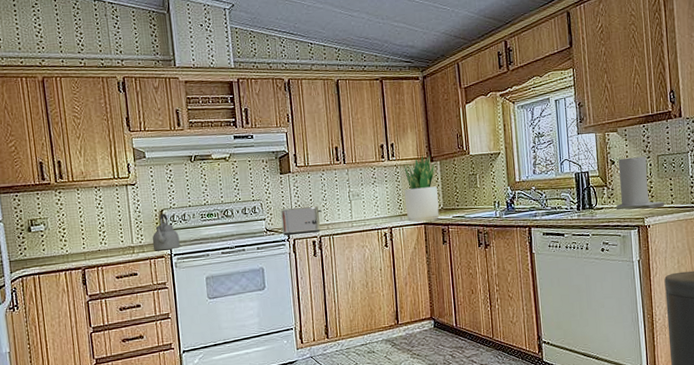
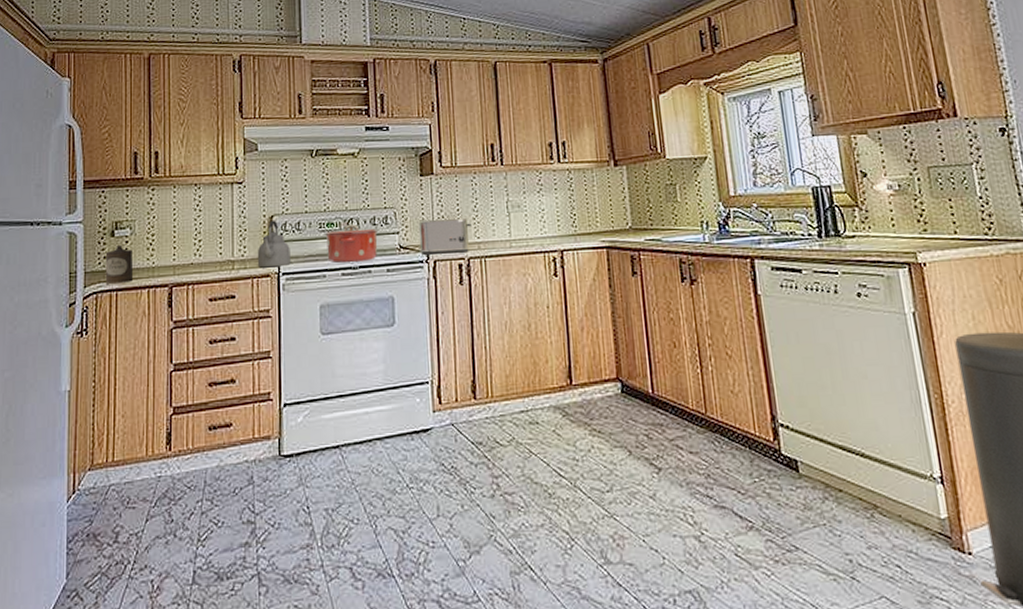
canister: none [25,238,52,270] -> present [105,244,134,285]
casserole: none [205,214,249,245] -> present [324,224,379,264]
planter: present [403,155,439,222] -> none [577,157,627,245]
paper towel: present [616,156,665,211] -> none [871,167,945,241]

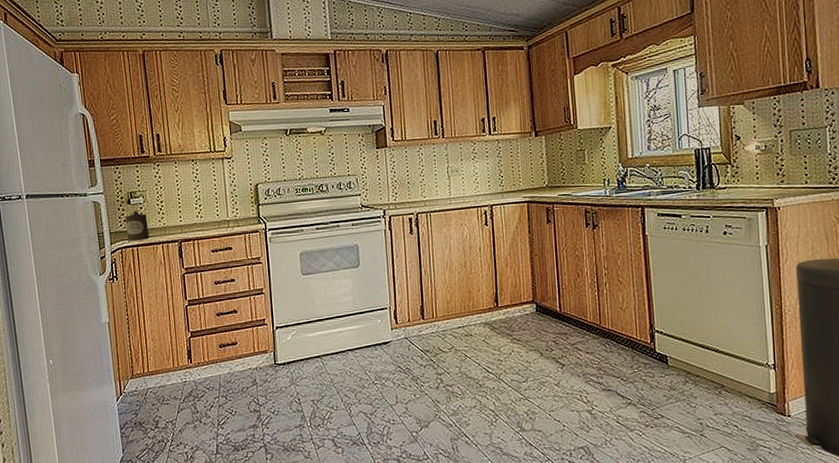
kettle: present [257,220,291,268] -> none [247,187,275,226]
casserole: present [324,224,379,264] -> none [300,188,344,221]
toaster: present [418,217,472,256] -> none [376,181,419,213]

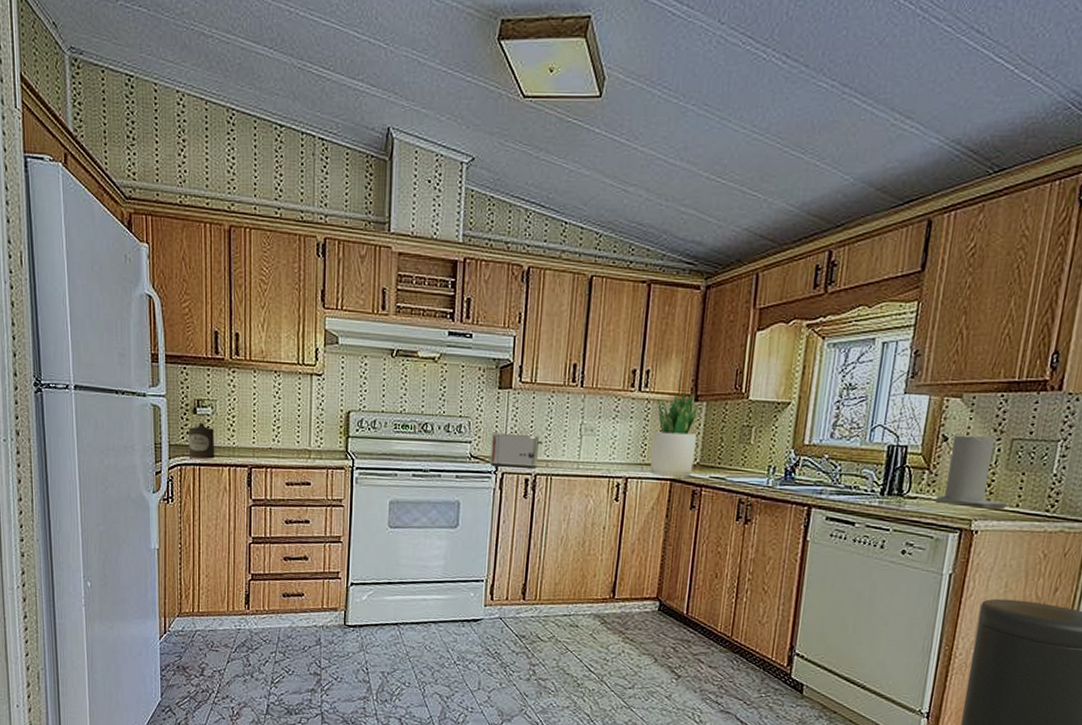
toaster: none [376,181,419,213] -> present [489,432,543,470]
planter: none [505,129,543,200] -> present [650,390,700,478]
paper towel: none [740,131,798,191] -> present [934,435,1007,510]

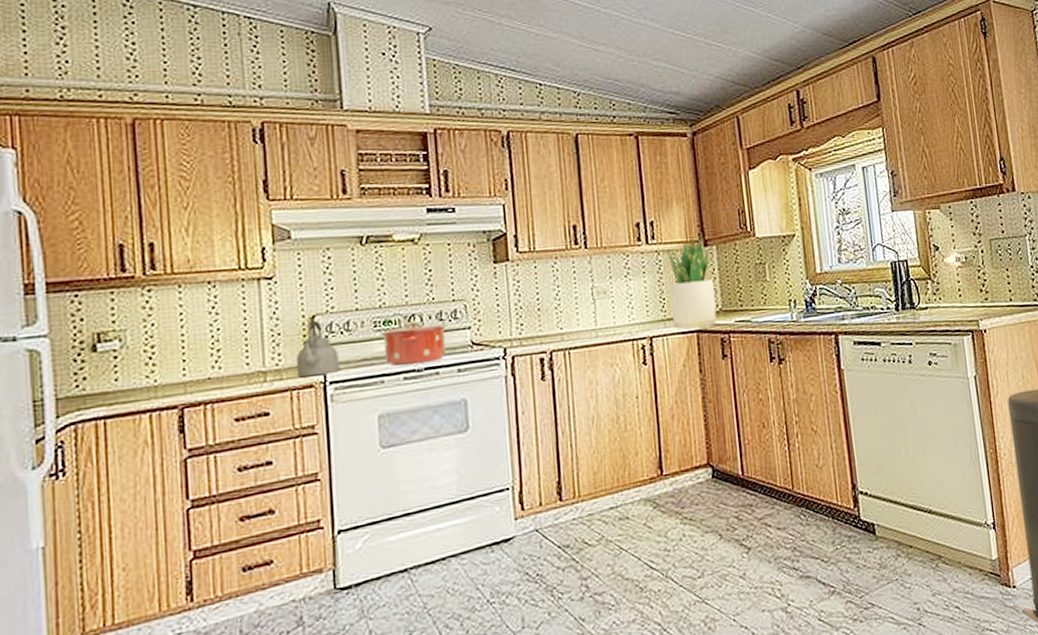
canister: present [188,422,215,460] -> none [85,361,128,413]
kettle: none [332,415,365,462] -> present [295,320,340,378]
casserole: none [398,428,452,466] -> present [379,320,447,367]
toaster: present [489,432,543,470] -> none [493,307,554,352]
paper towel: present [934,435,1007,510] -> none [942,240,1003,311]

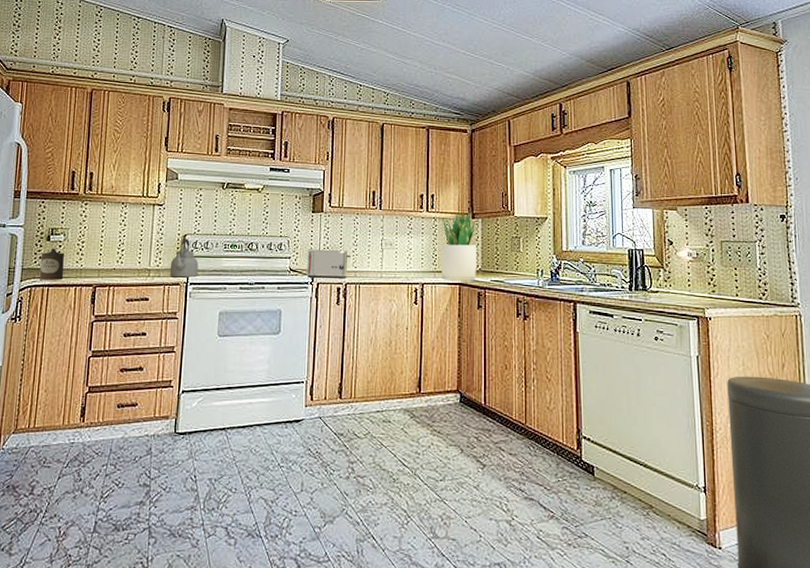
canister: none [85,361,128,413] -> present [39,248,65,281]
casserole: present [379,320,447,367] -> none [227,247,274,280]
toaster: none [493,307,554,352] -> present [306,249,351,280]

